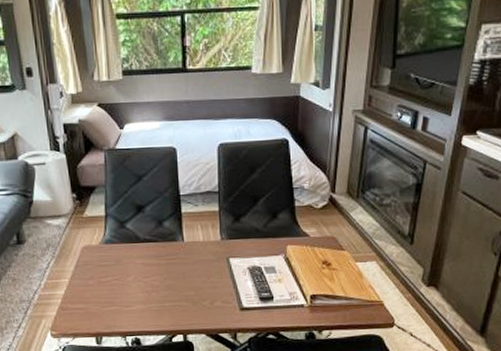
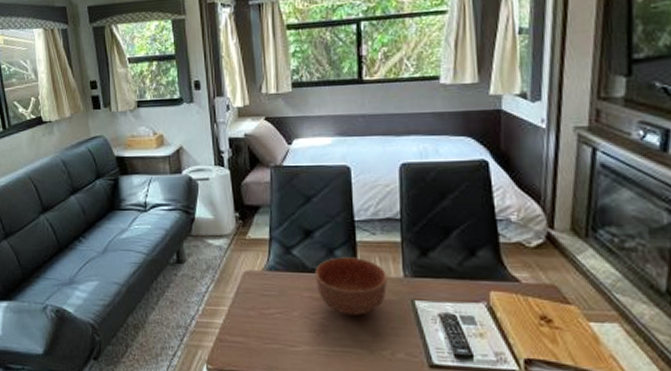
bowl: none [146,226,208,275] -> present [315,257,388,315]

